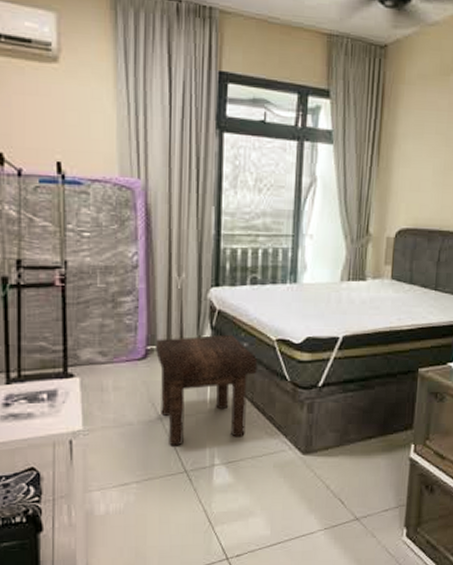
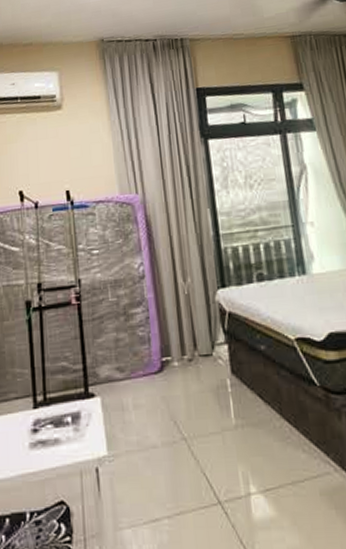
stool: present [156,335,258,446] -> none [170,338,281,472]

